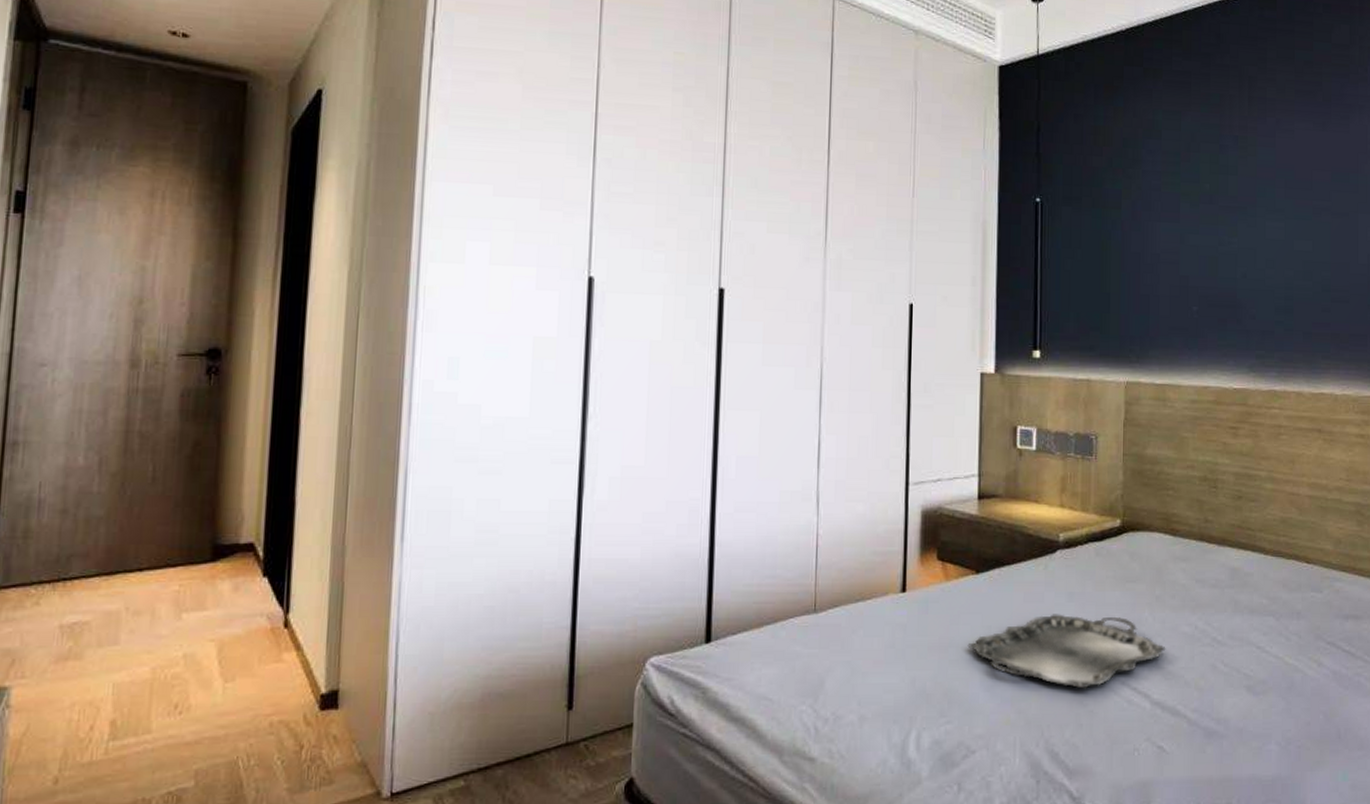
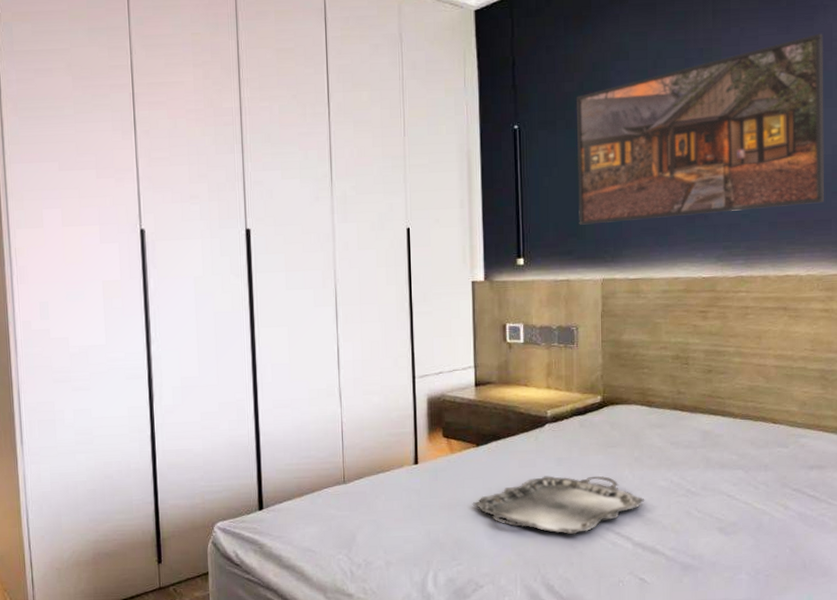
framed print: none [1102,133,1361,319] -> present [575,33,825,225]

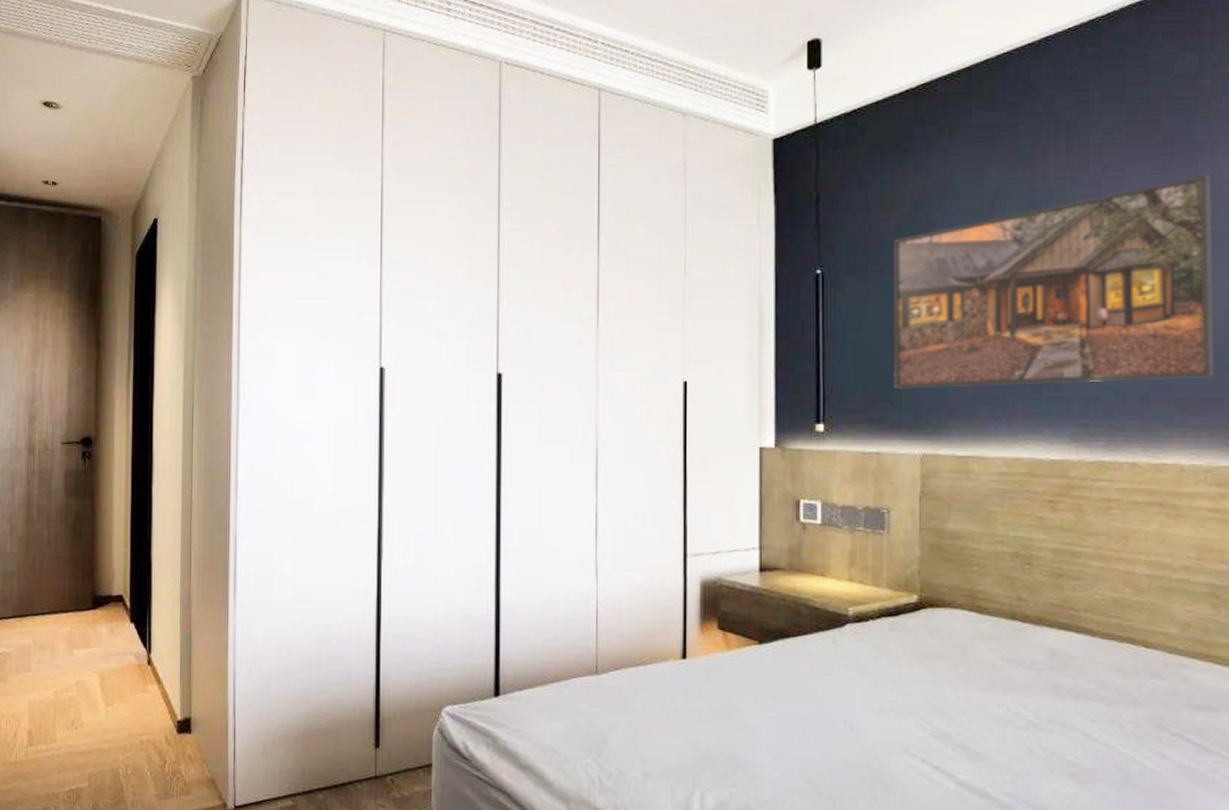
serving tray: present [472,476,645,535] -> none [751,687,973,764]

